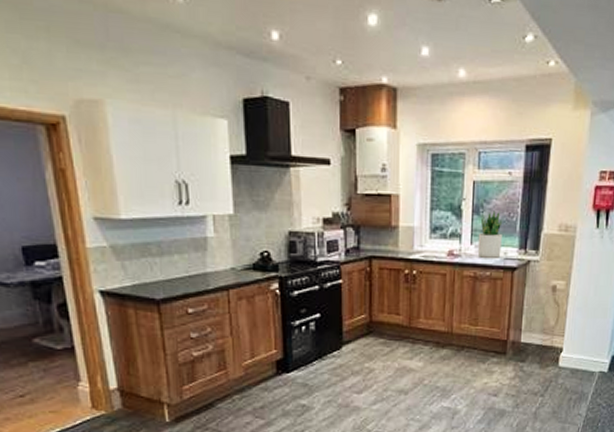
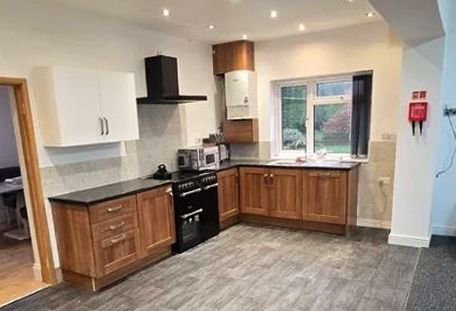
planter: present [477,210,503,258] -> none [319,126,338,162]

